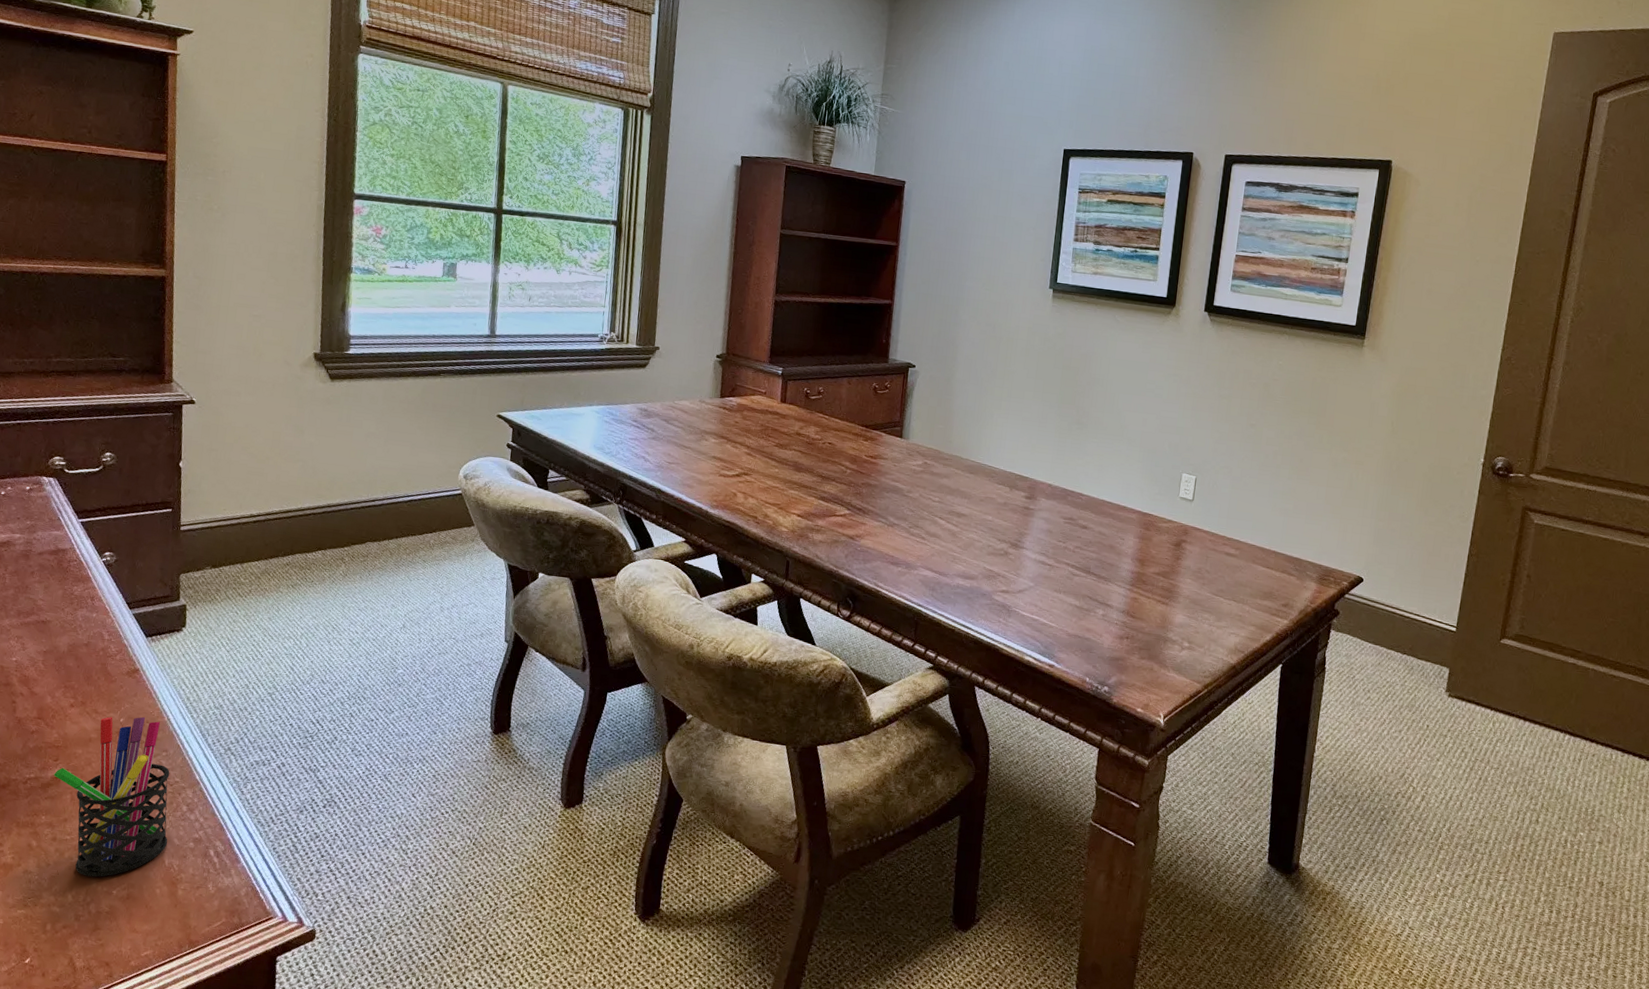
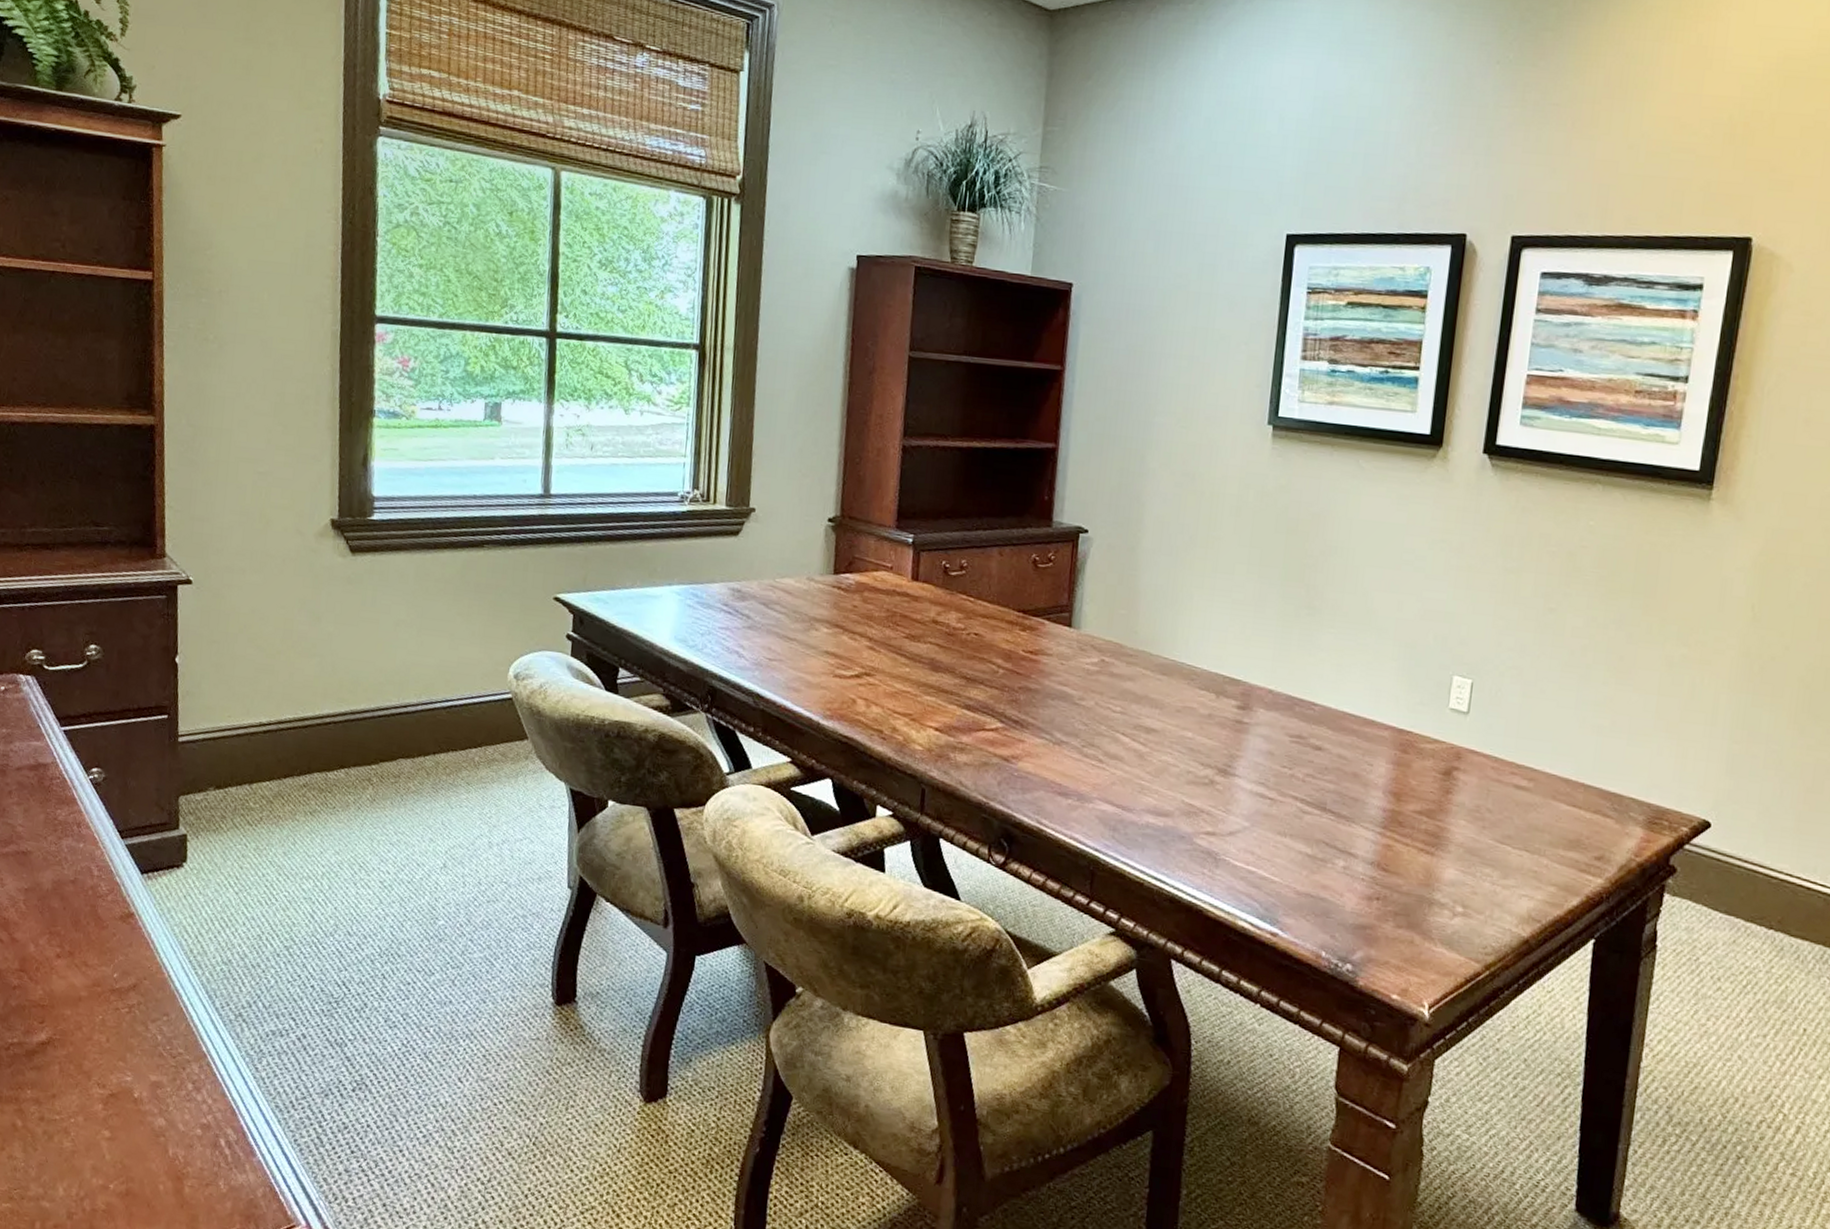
pen holder: present [54,716,170,877] -> none [39,970,172,1167]

